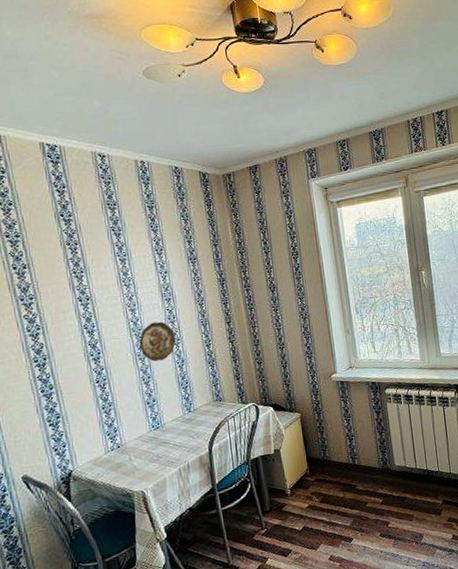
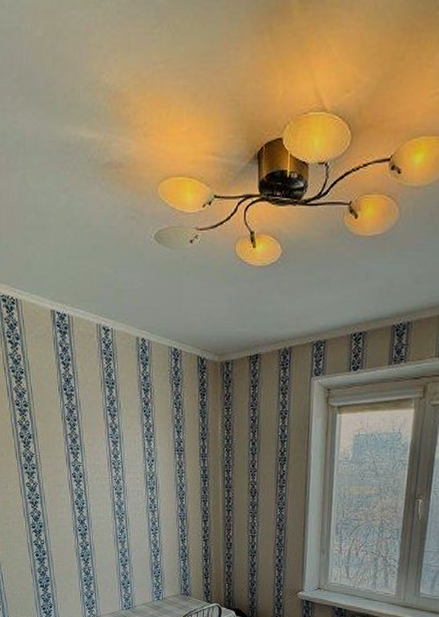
decorative plate: present [139,321,176,362] -> none [121,508,154,547]

